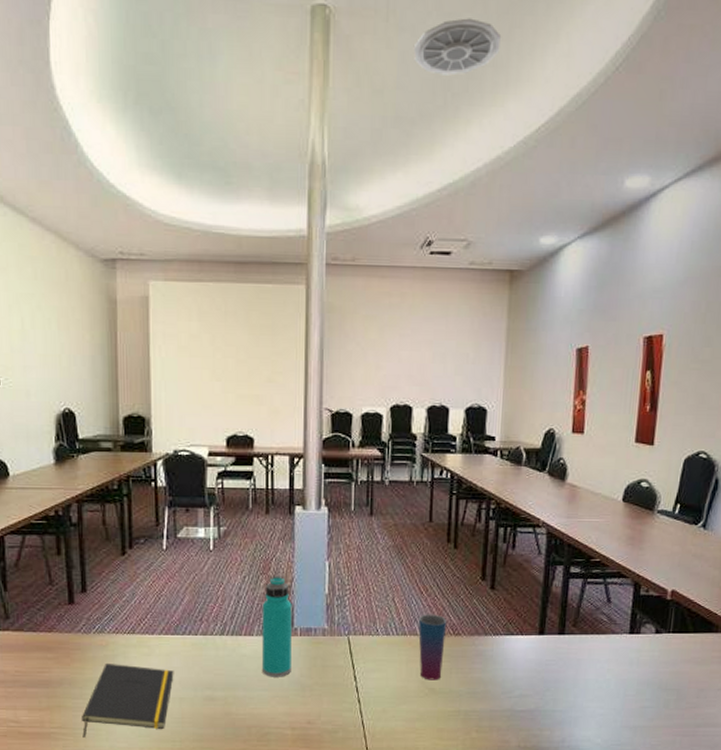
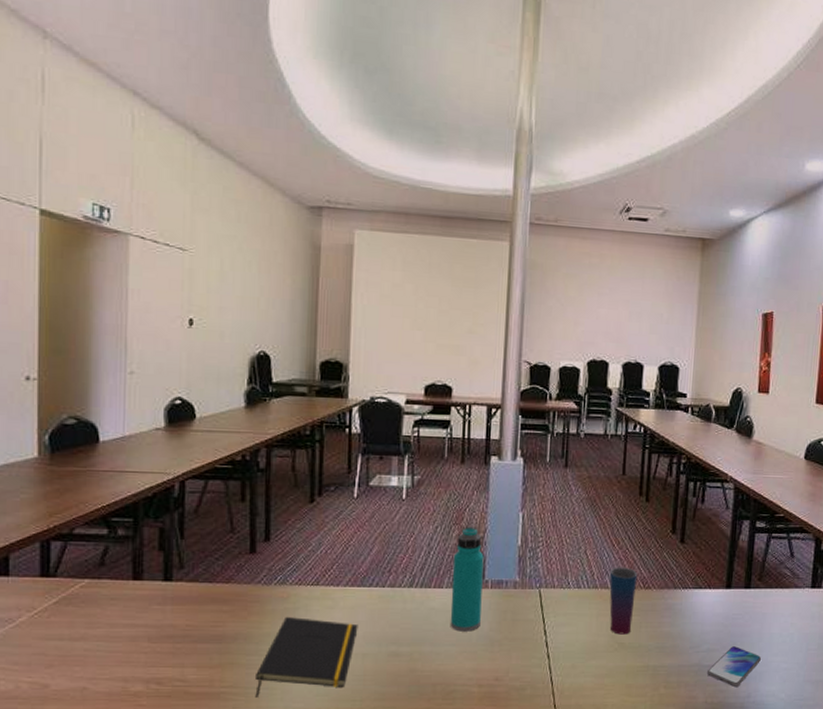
ceiling vent: present [413,18,502,76] -> none [617,11,697,60]
smartphone: none [519,692,576,733] -> present [706,646,761,688]

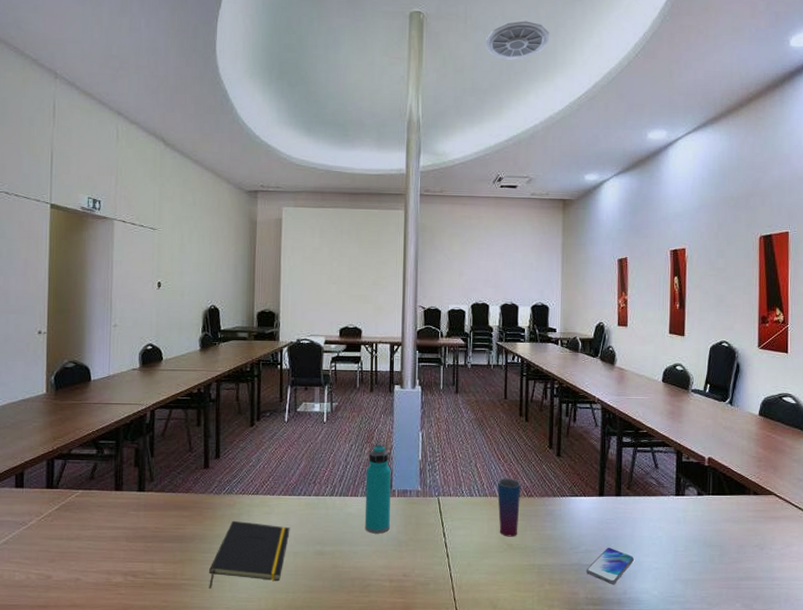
ceiling vent: none [617,11,697,60] -> present [485,21,550,60]

